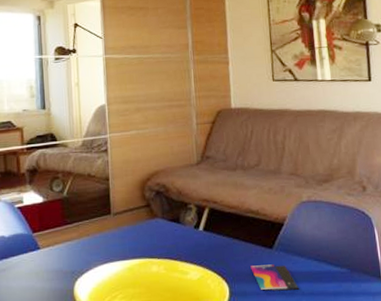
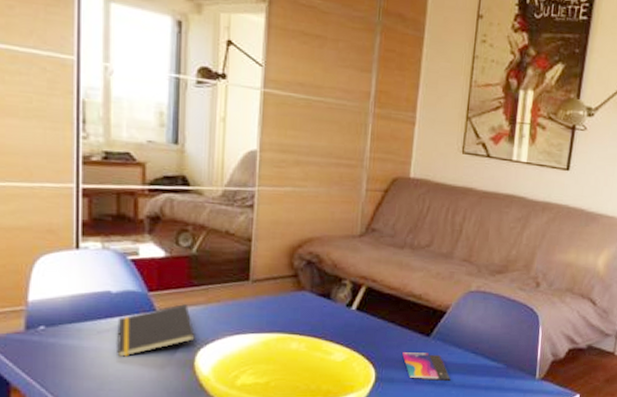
notepad: none [11,241,73,292] -> present [116,304,195,357]

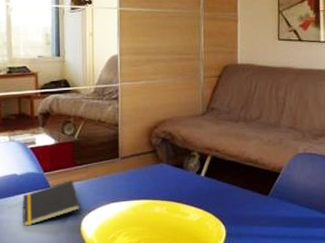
smartphone: present [402,352,451,381] -> none [247,209,290,234]

